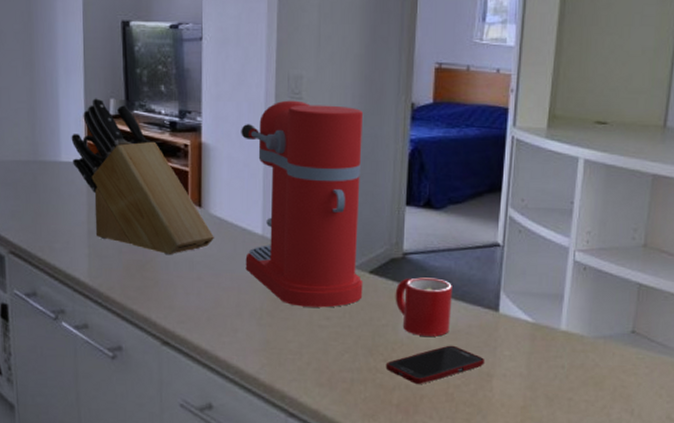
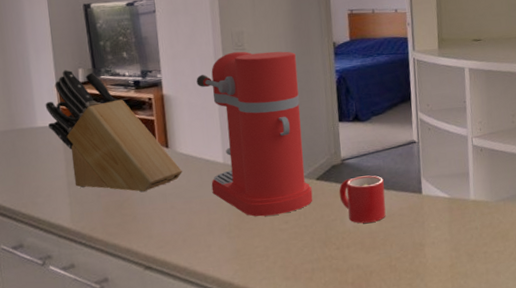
cell phone: present [385,345,485,385] -> none [338,226,417,263]

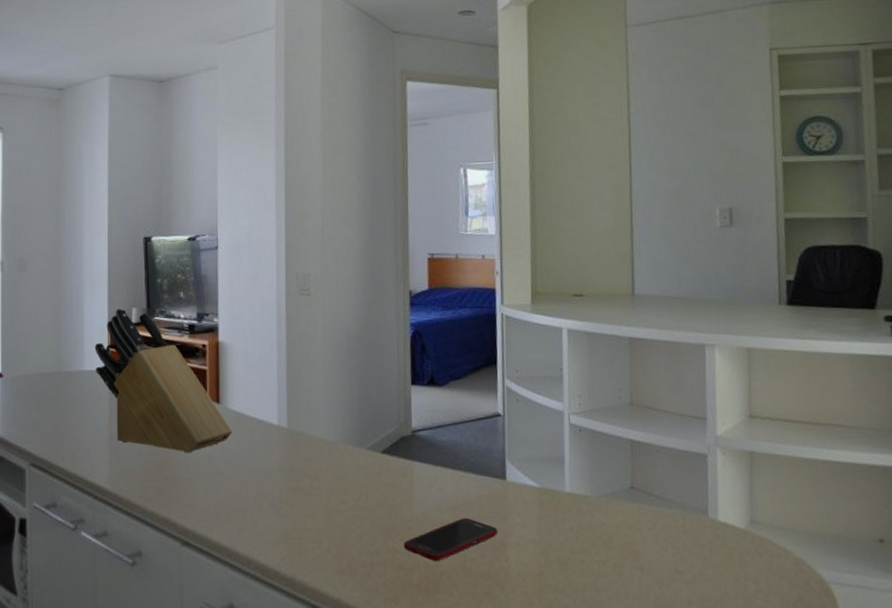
coffee maker: present [196,51,313,217] -> none [255,296,377,493]
cell phone: none [338,226,417,263] -> present [403,517,499,562]
mug: present [339,175,386,224] -> none [407,452,462,511]

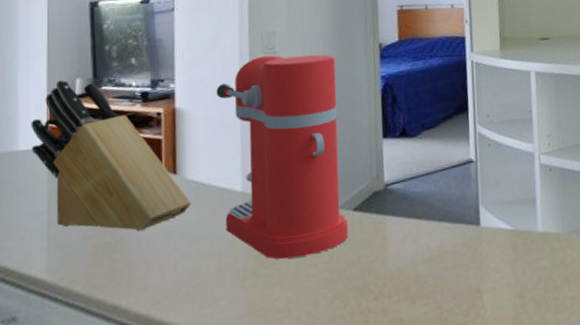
coffee maker: none [255,296,377,493] -> present [216,54,349,260]
cell phone: present [403,517,499,562] -> none [377,267,474,317]

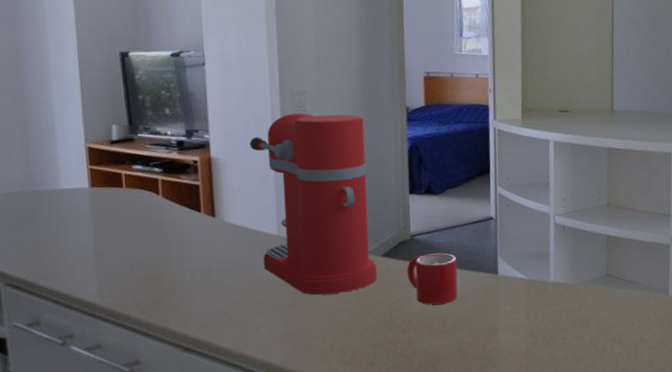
knife block: present [31,79,191,232] -> none [71,125,230,266]
mug: none [380,203,437,266] -> present [406,253,458,305]

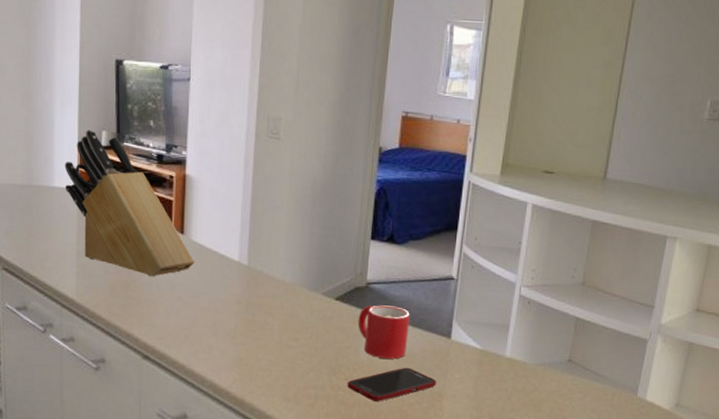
knife block: none [71,125,230,266] -> present [64,129,194,277]
coffee maker: present [249,112,378,296] -> none [222,139,335,330]
cell phone: none [404,308,491,348] -> present [347,367,437,403]

